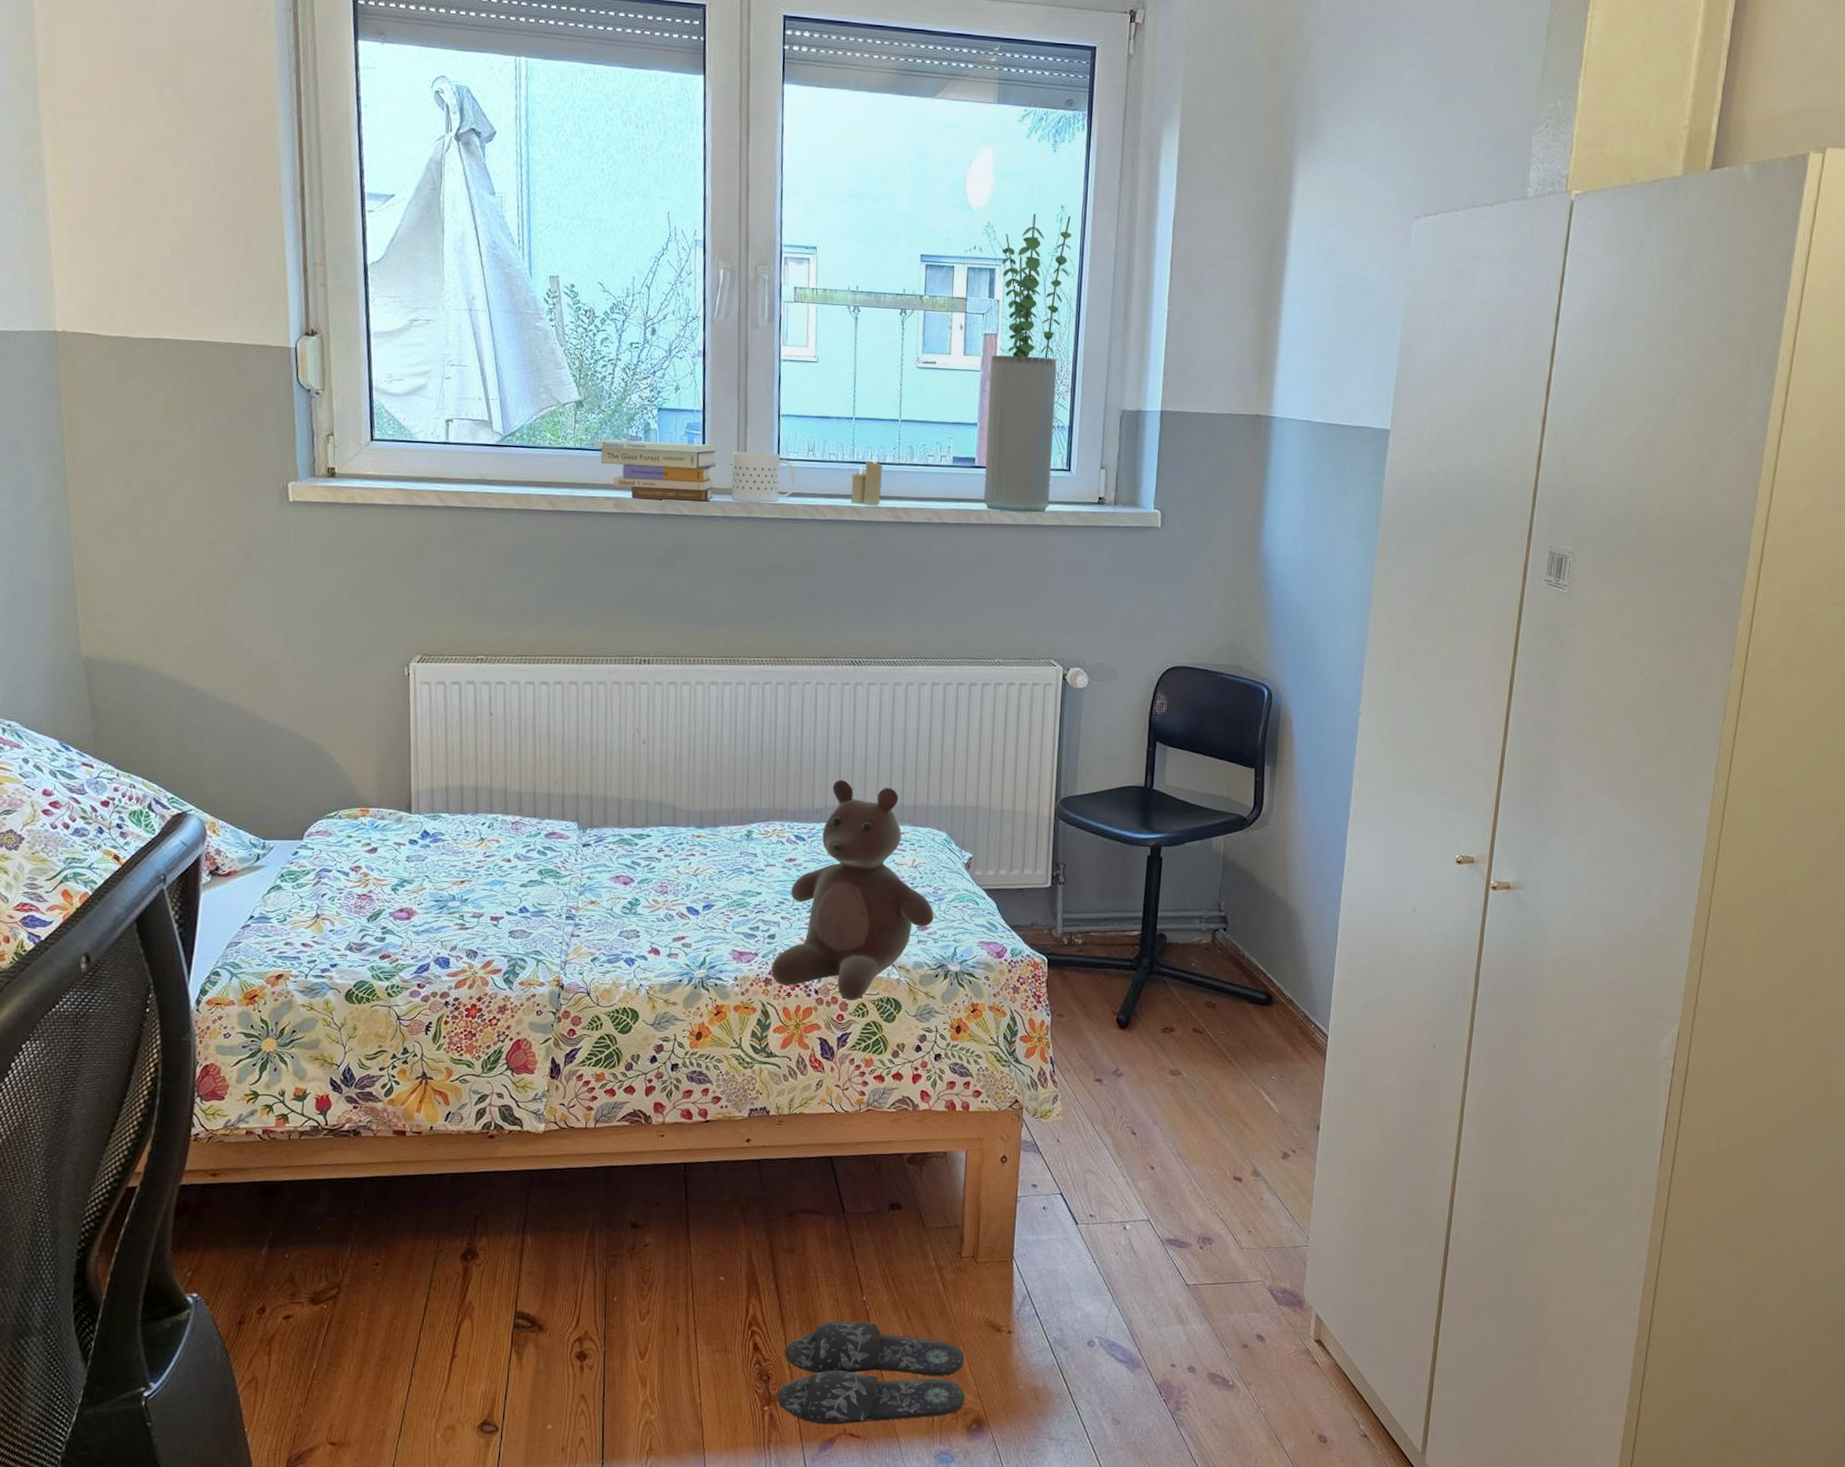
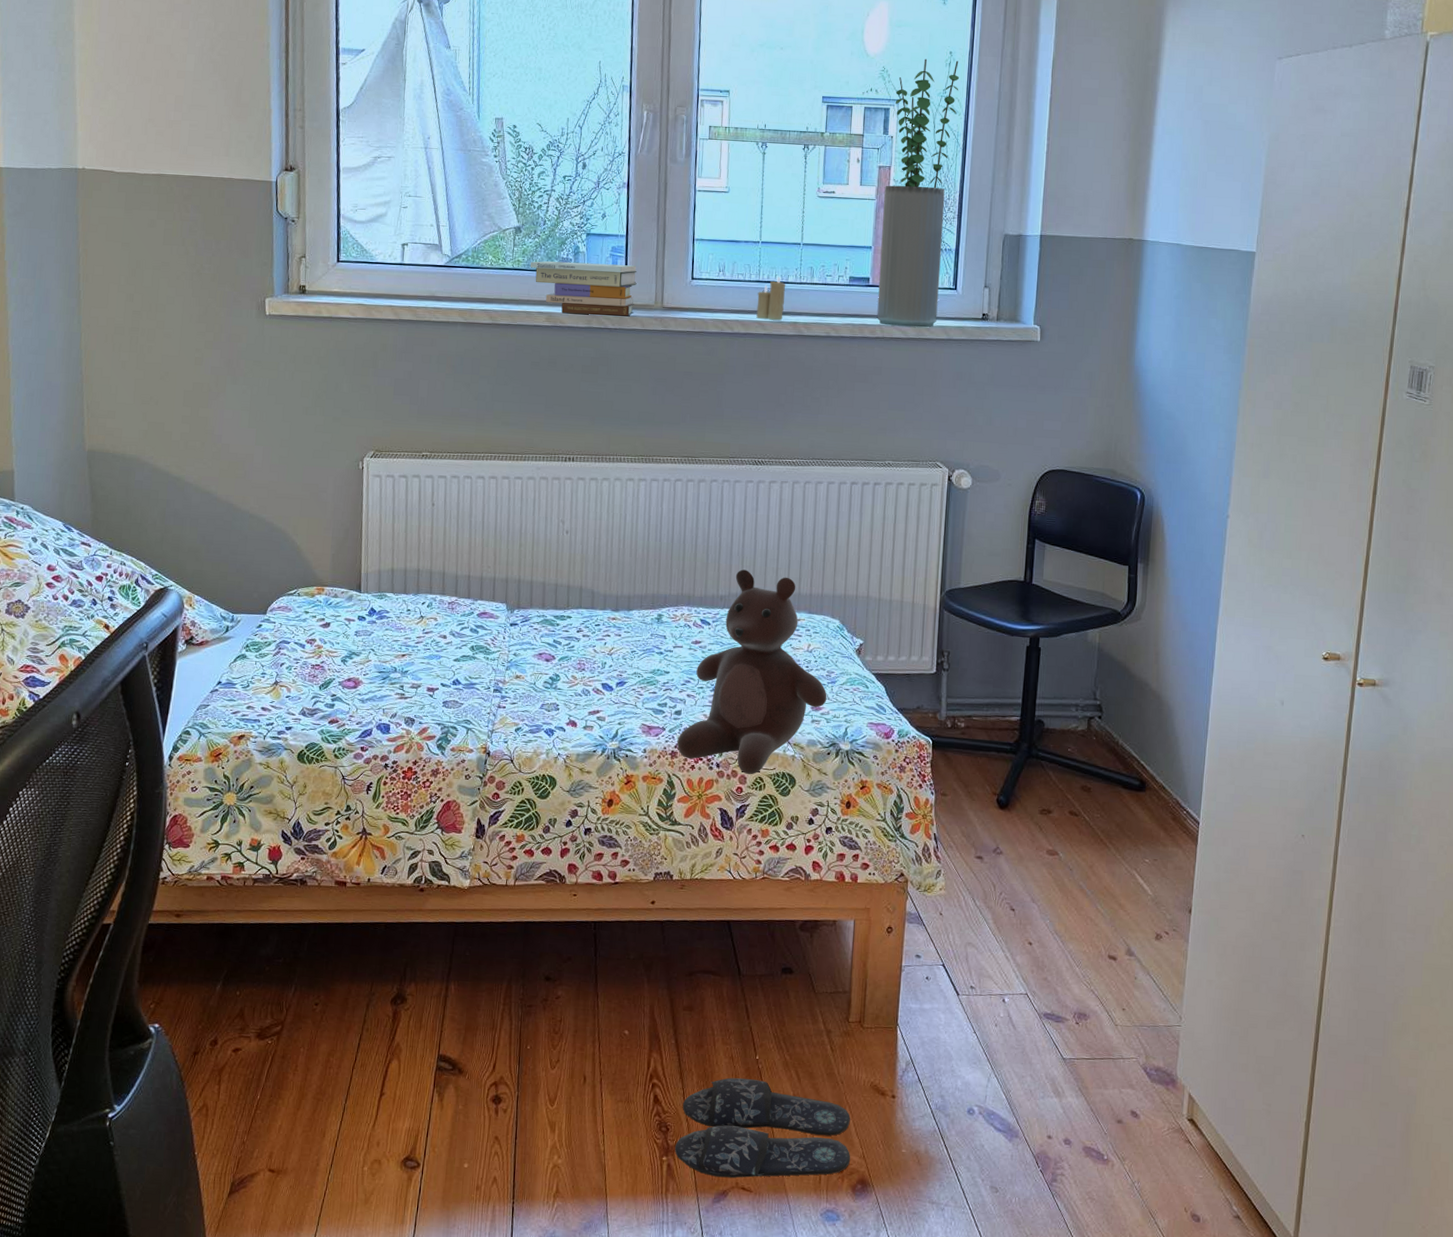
mug: present [731,451,796,503] -> none [650,272,708,318]

